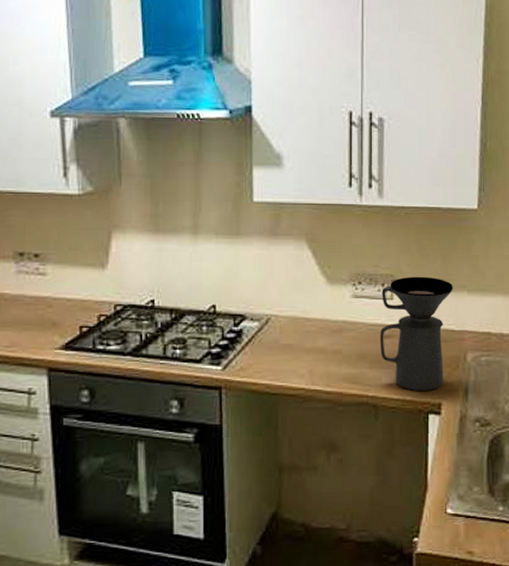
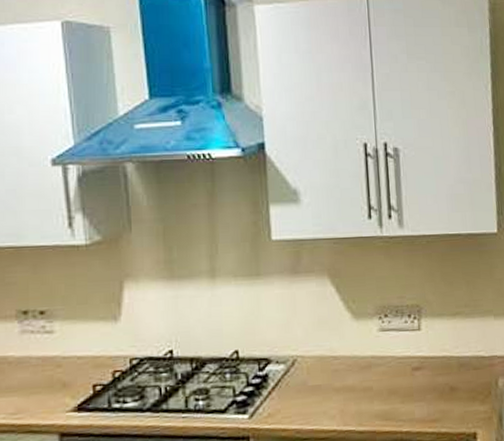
coffee maker: present [379,276,453,392] -> none [408,304,480,423]

